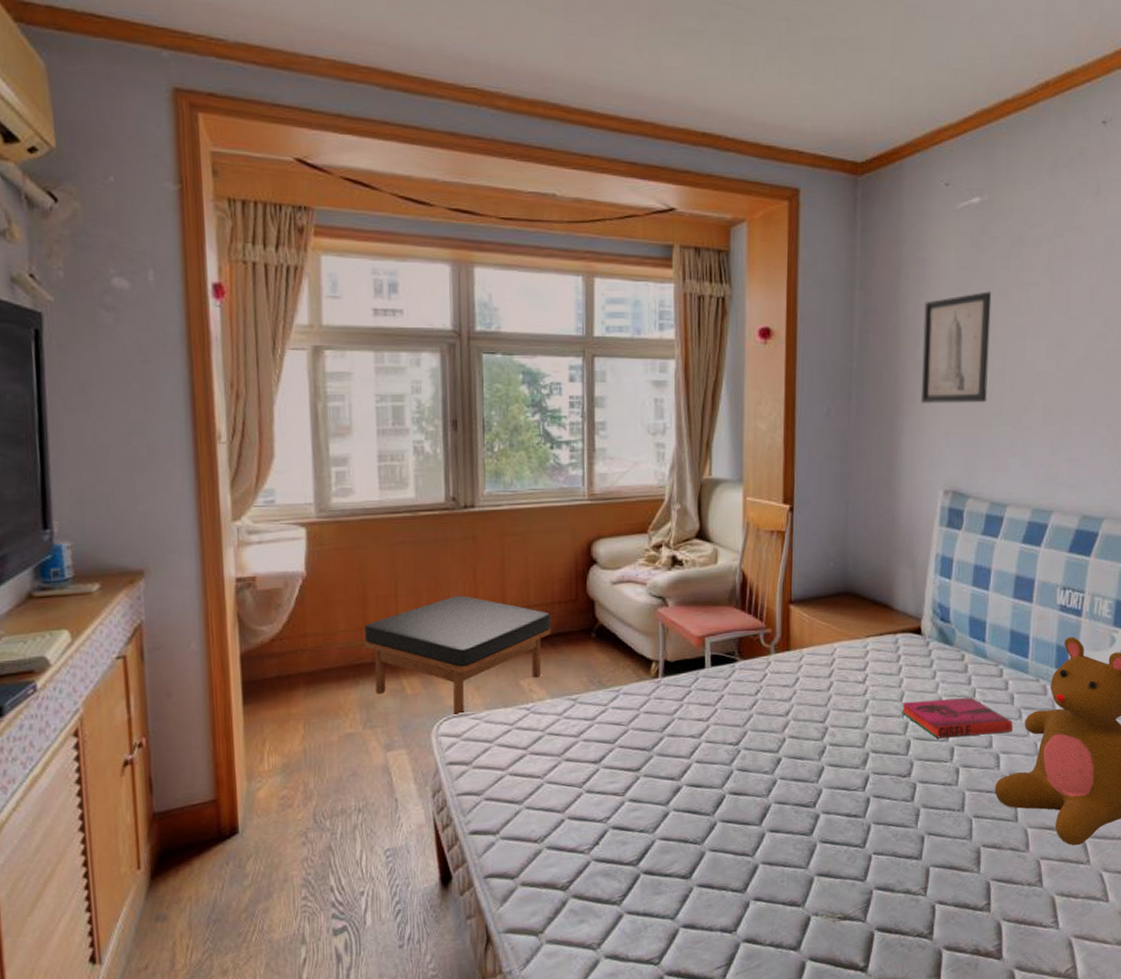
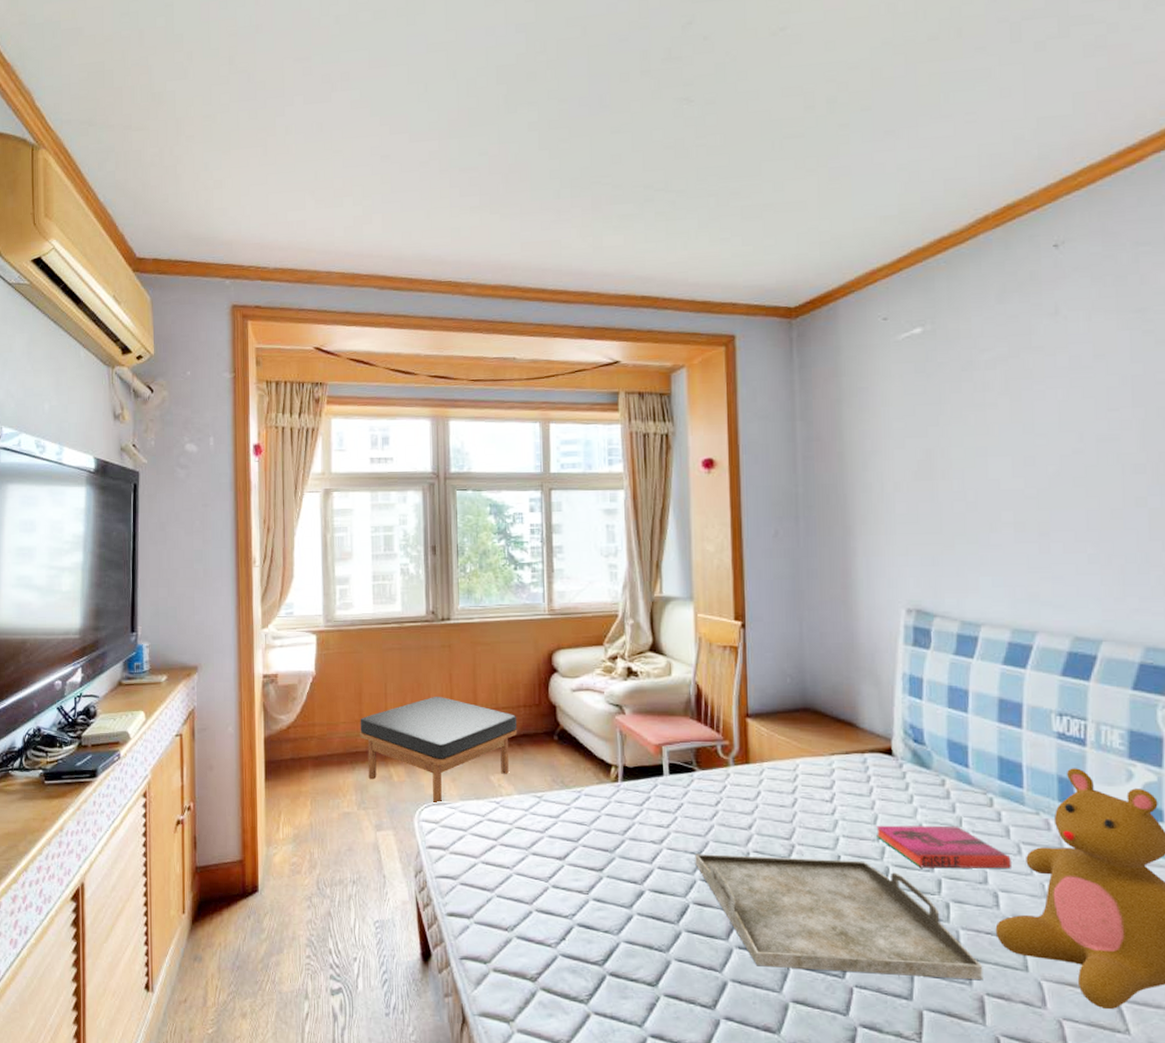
serving tray: none [733,736,982,847] -> present [695,853,983,980]
wall art: present [920,291,992,404] -> none [870,414,948,525]

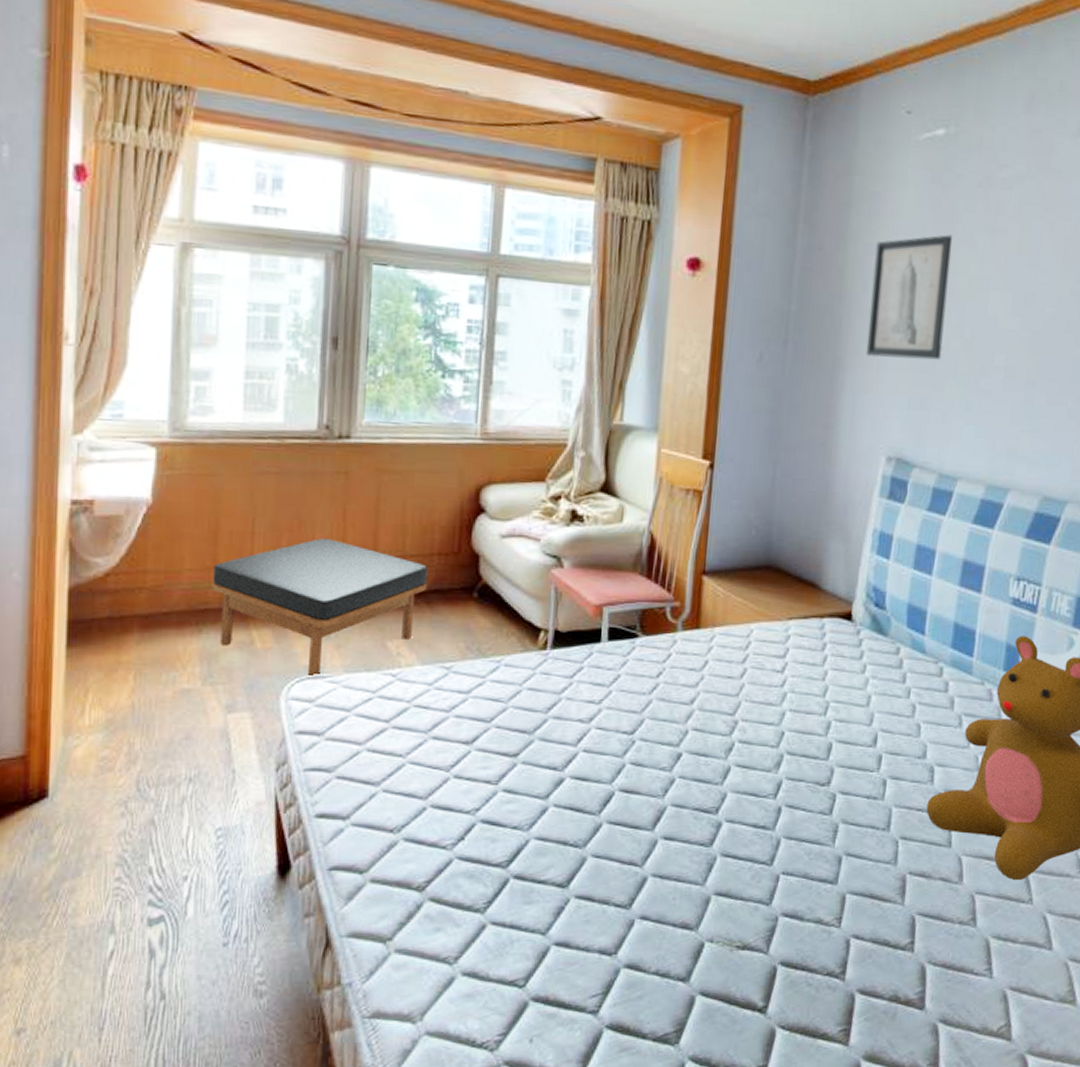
serving tray: present [695,853,983,980] -> none [626,733,910,859]
wall art: none [870,414,948,525] -> present [865,234,953,360]
hardback book: present [876,825,1011,869] -> none [824,697,952,743]

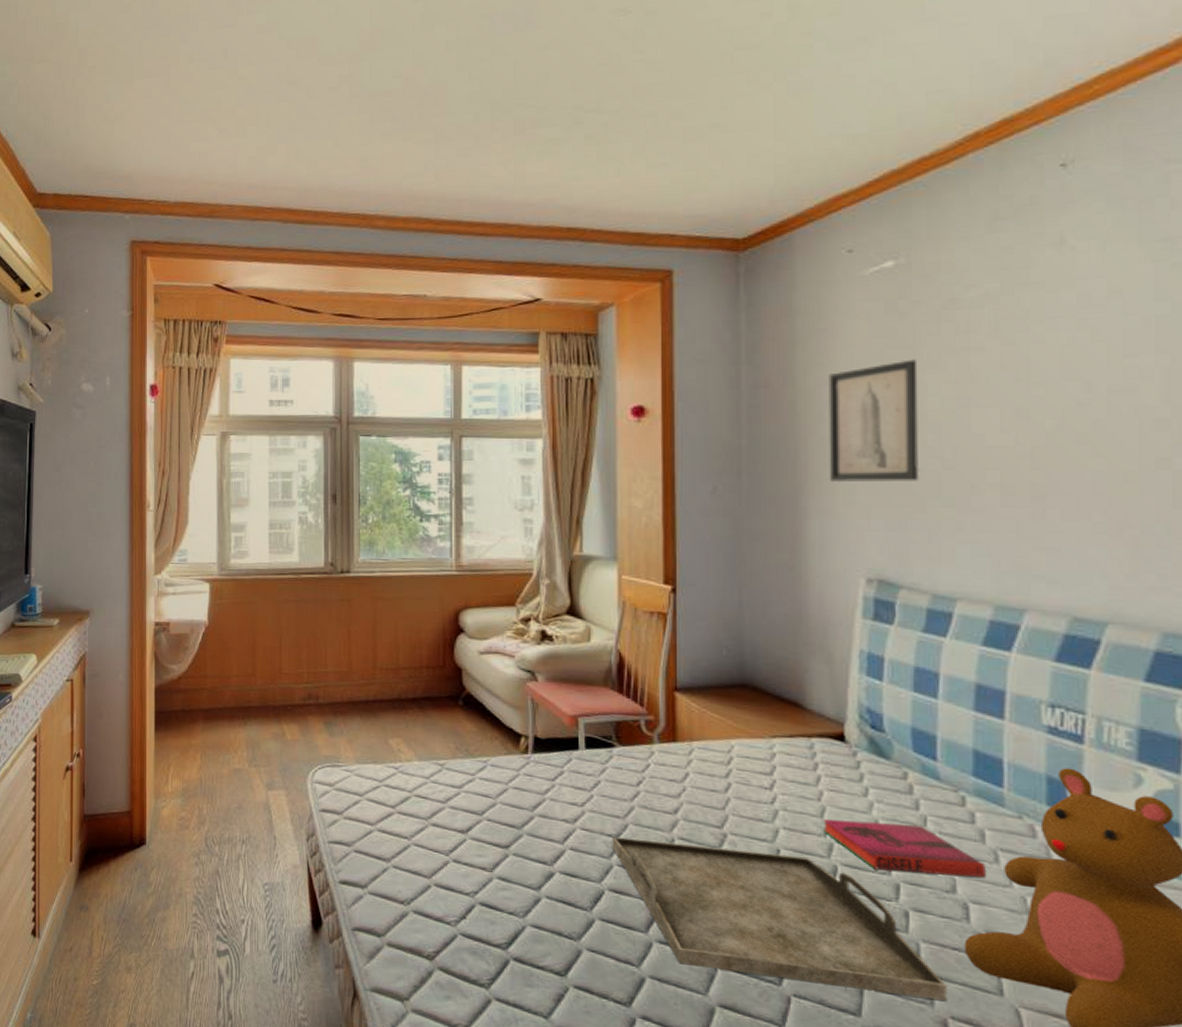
ottoman: present [212,537,429,675] -> none [253,652,420,764]
serving tray: none [626,733,910,859] -> present [612,836,948,1001]
hardback book: none [824,697,952,743] -> present [823,818,986,878]

